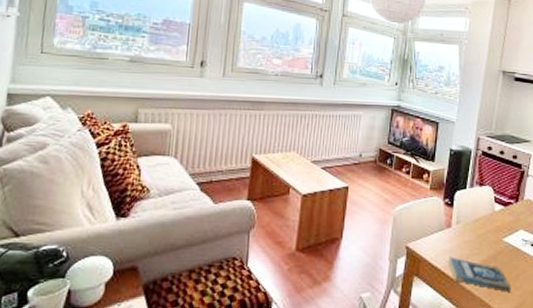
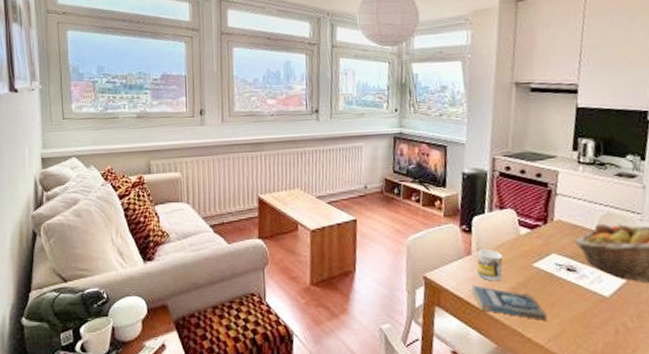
mug: none [455,222,478,254] -> present [477,248,503,282]

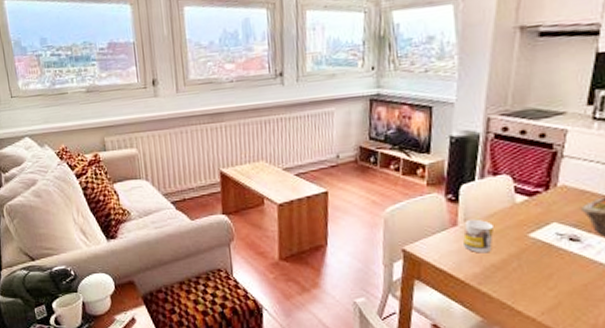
book: present [471,285,548,321] -> none [456,257,543,293]

